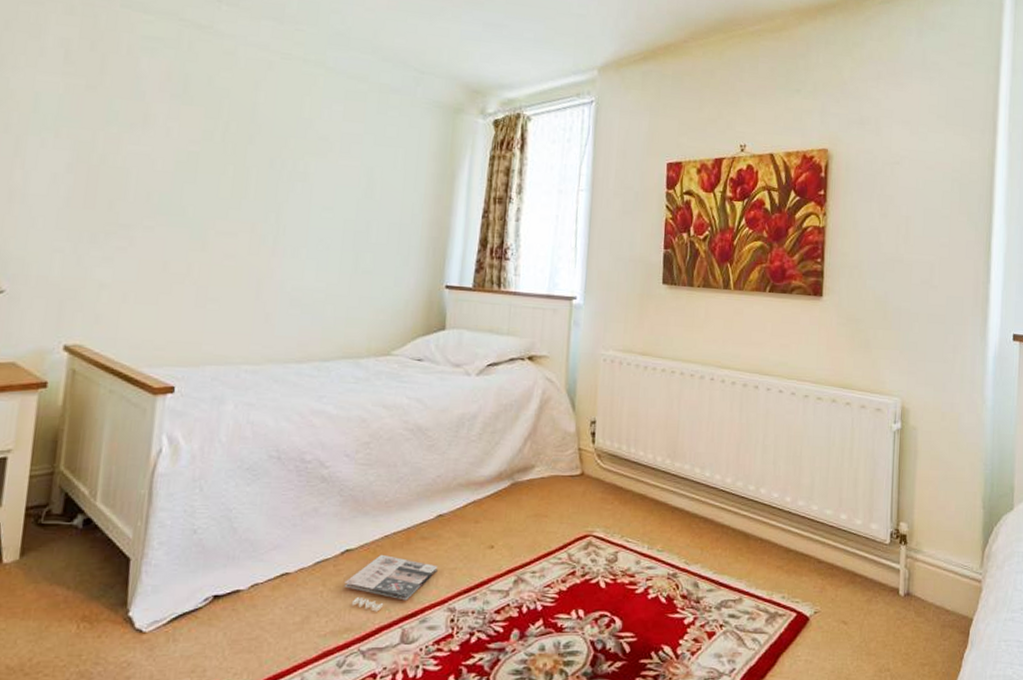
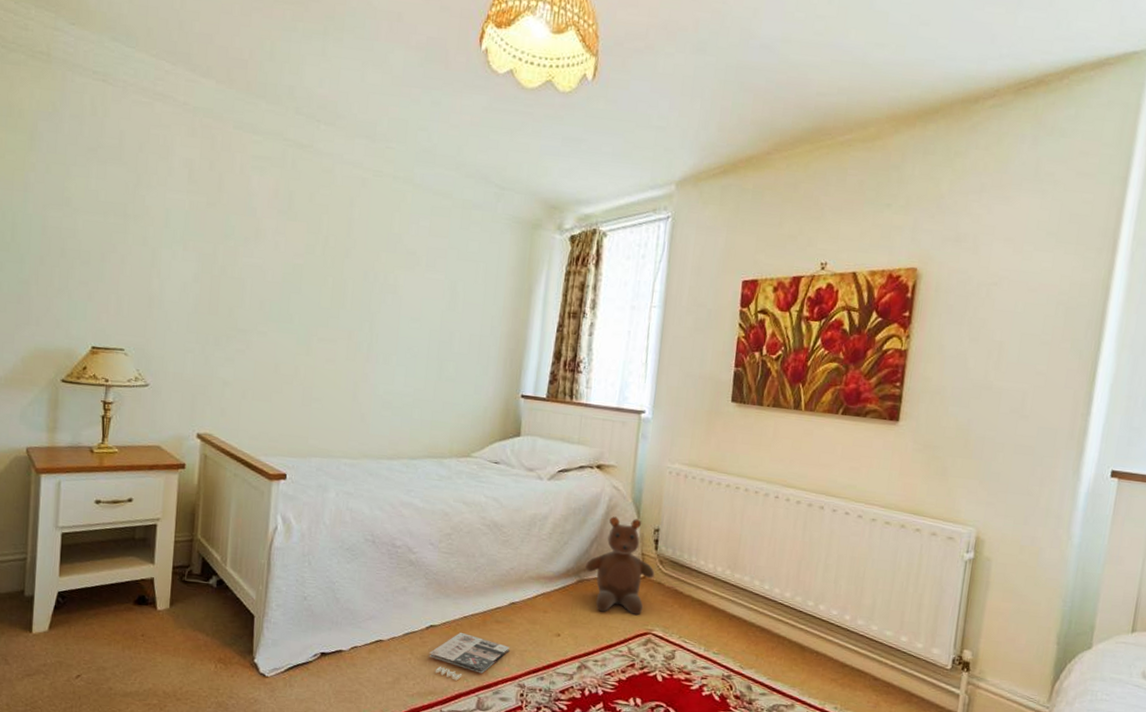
teddy bear: none [518,410,593,517] -> present [585,516,655,616]

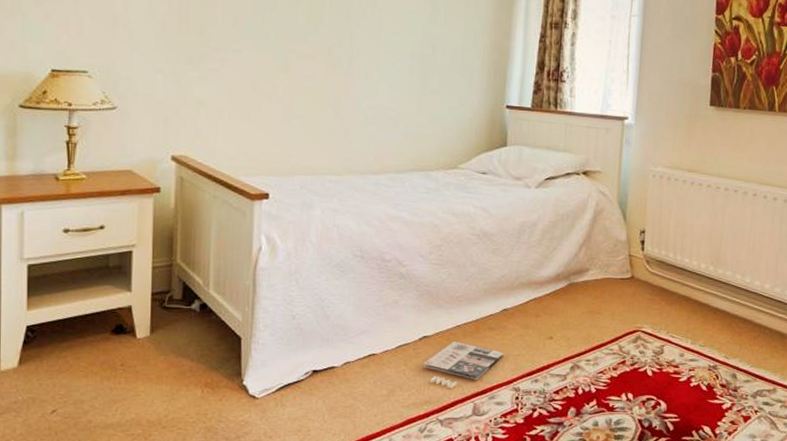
teddy bear: present [585,516,655,616] -> none [574,220,642,315]

